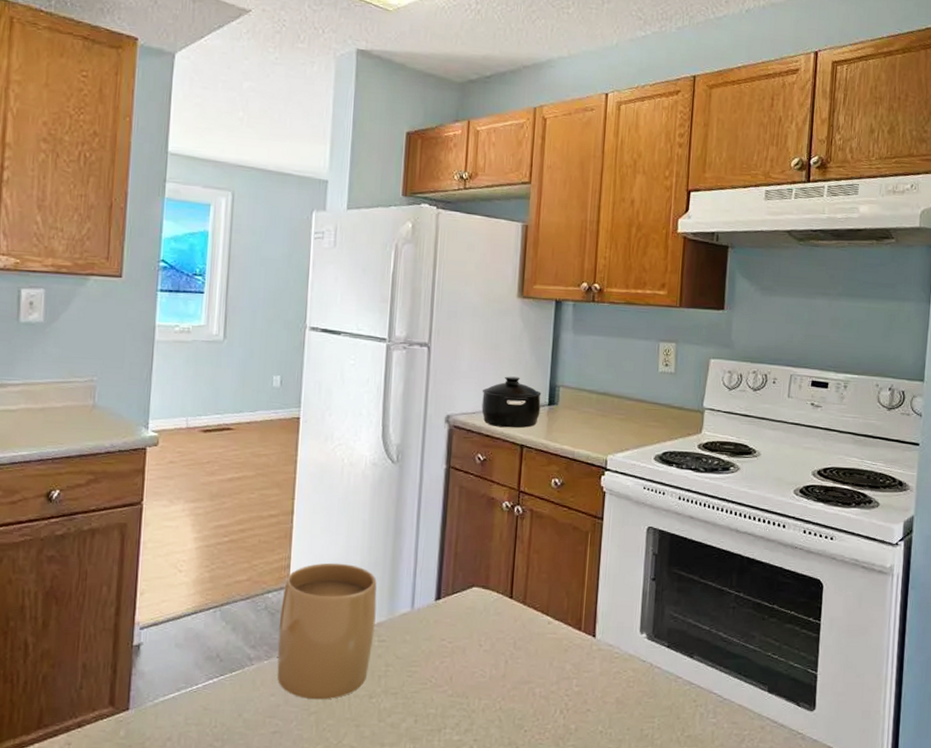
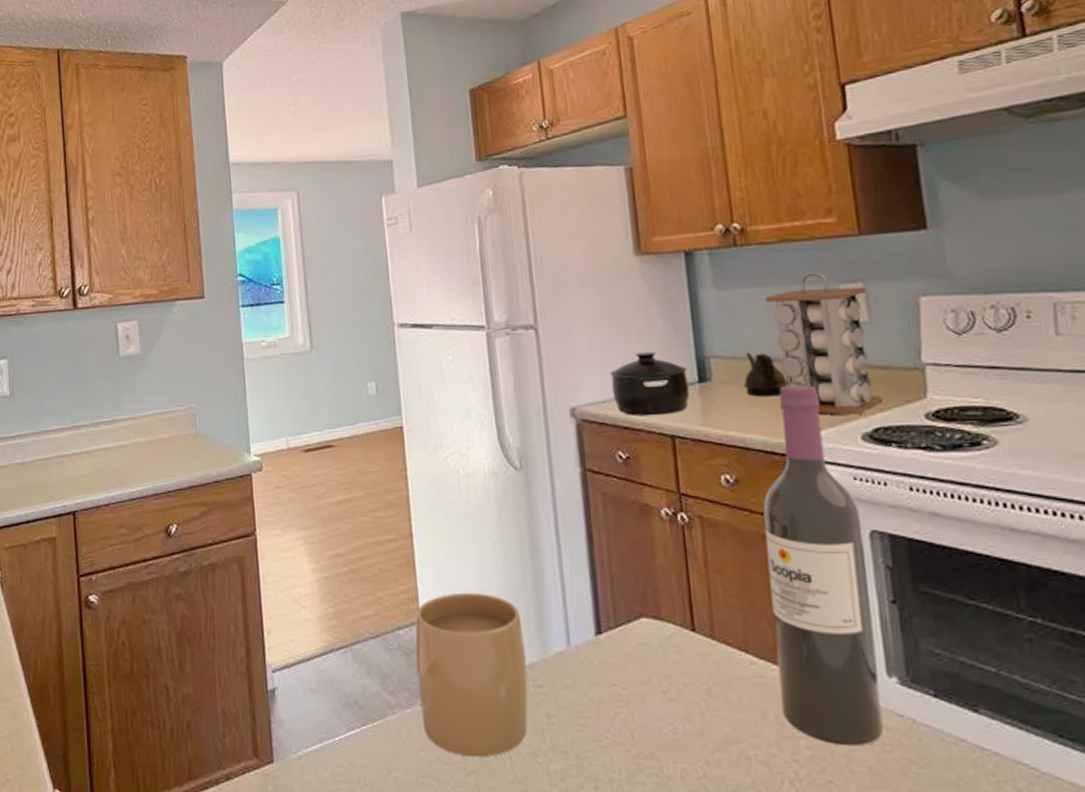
wine bottle: none [564,414,644,684] -> present [763,385,884,747]
teapot: none [580,386,612,422] -> present [743,352,789,397]
spice rack: none [603,329,677,441] -> present [766,271,884,416]

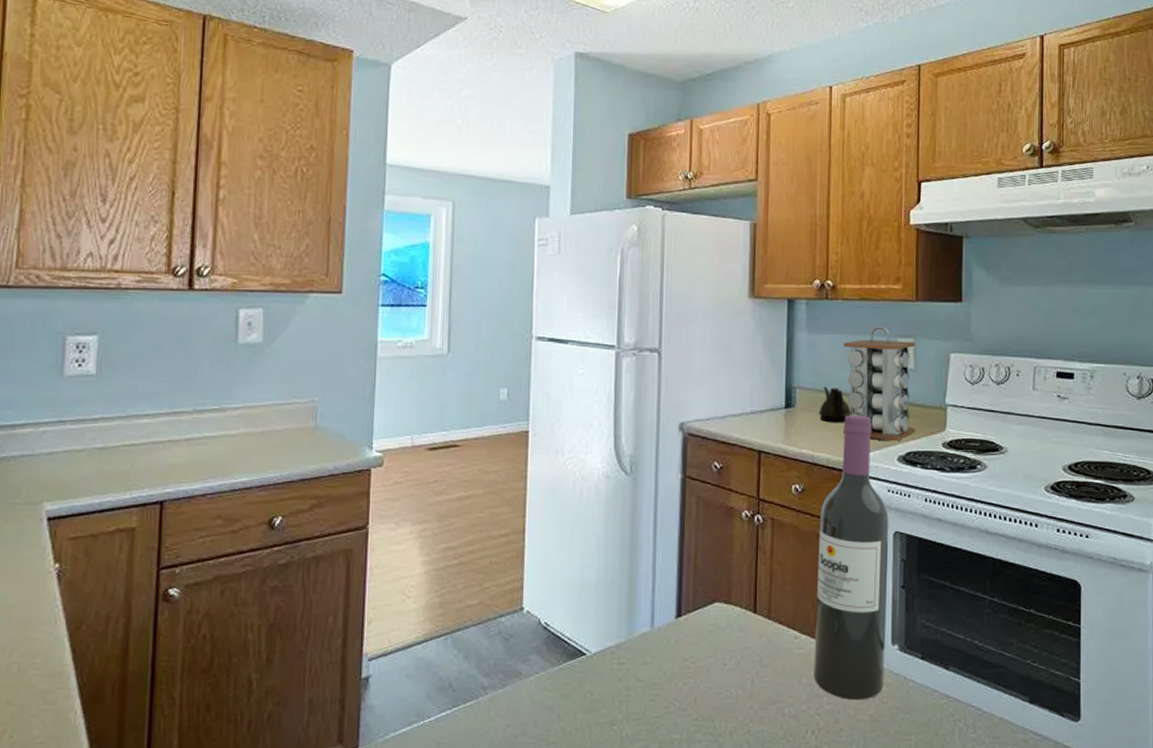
mug: present [415,592,528,758] -> none [512,582,615,729]
saucepan: present [609,351,690,416] -> none [715,379,778,434]

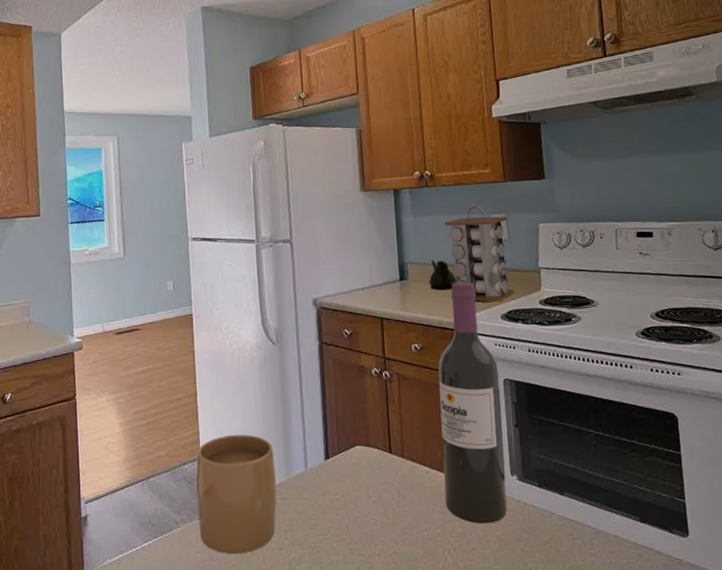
mug: none [512,582,615,729] -> present [196,434,277,554]

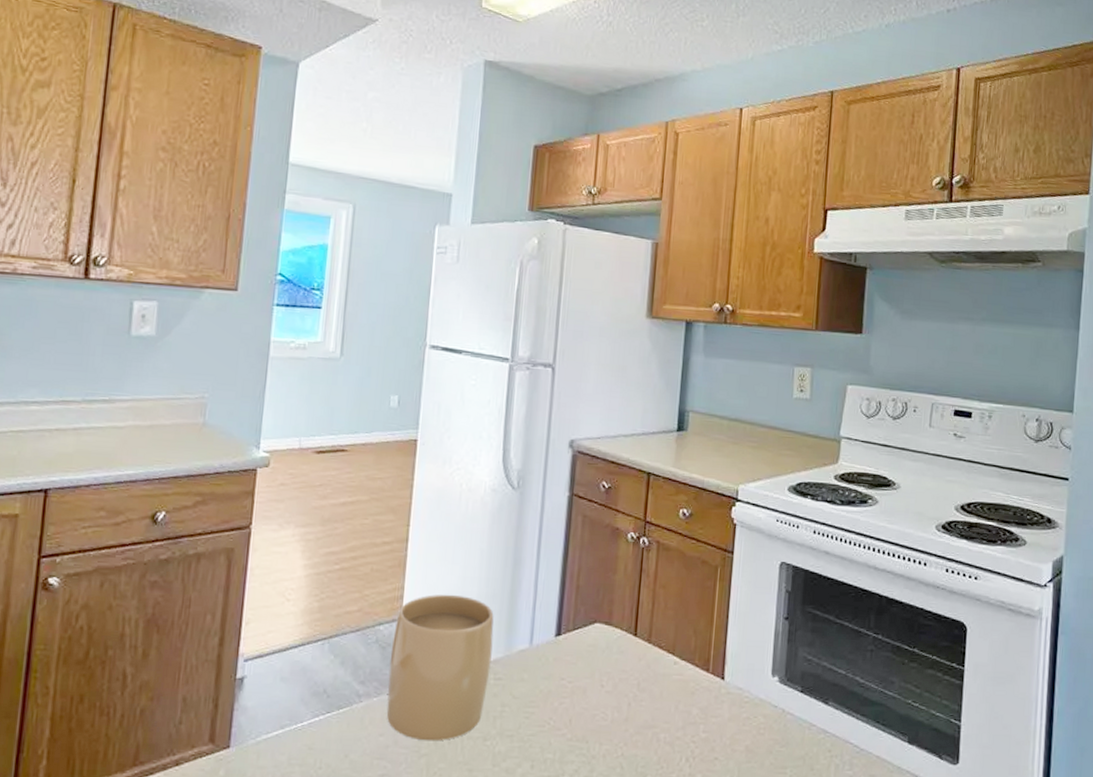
teapot: present [428,260,457,290] -> none [710,411,744,449]
wine bottle: present [438,282,508,524] -> none [691,441,776,730]
spice rack: present [445,205,515,303] -> none [734,353,813,471]

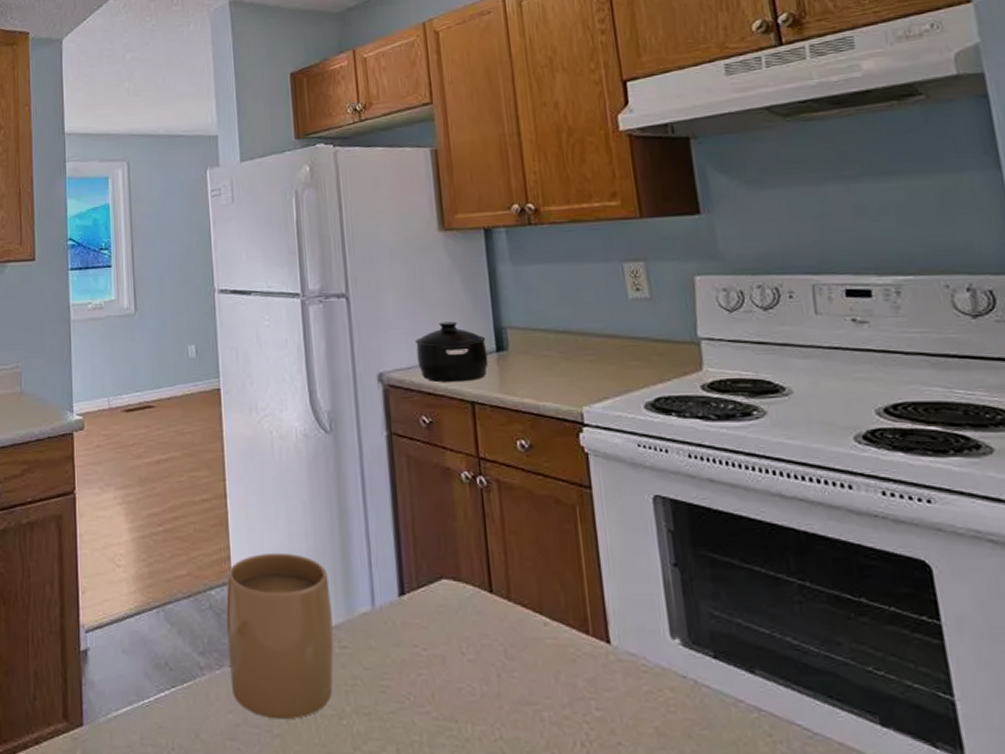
saucepan: none [607,400,670,455] -> present [414,321,489,383]

